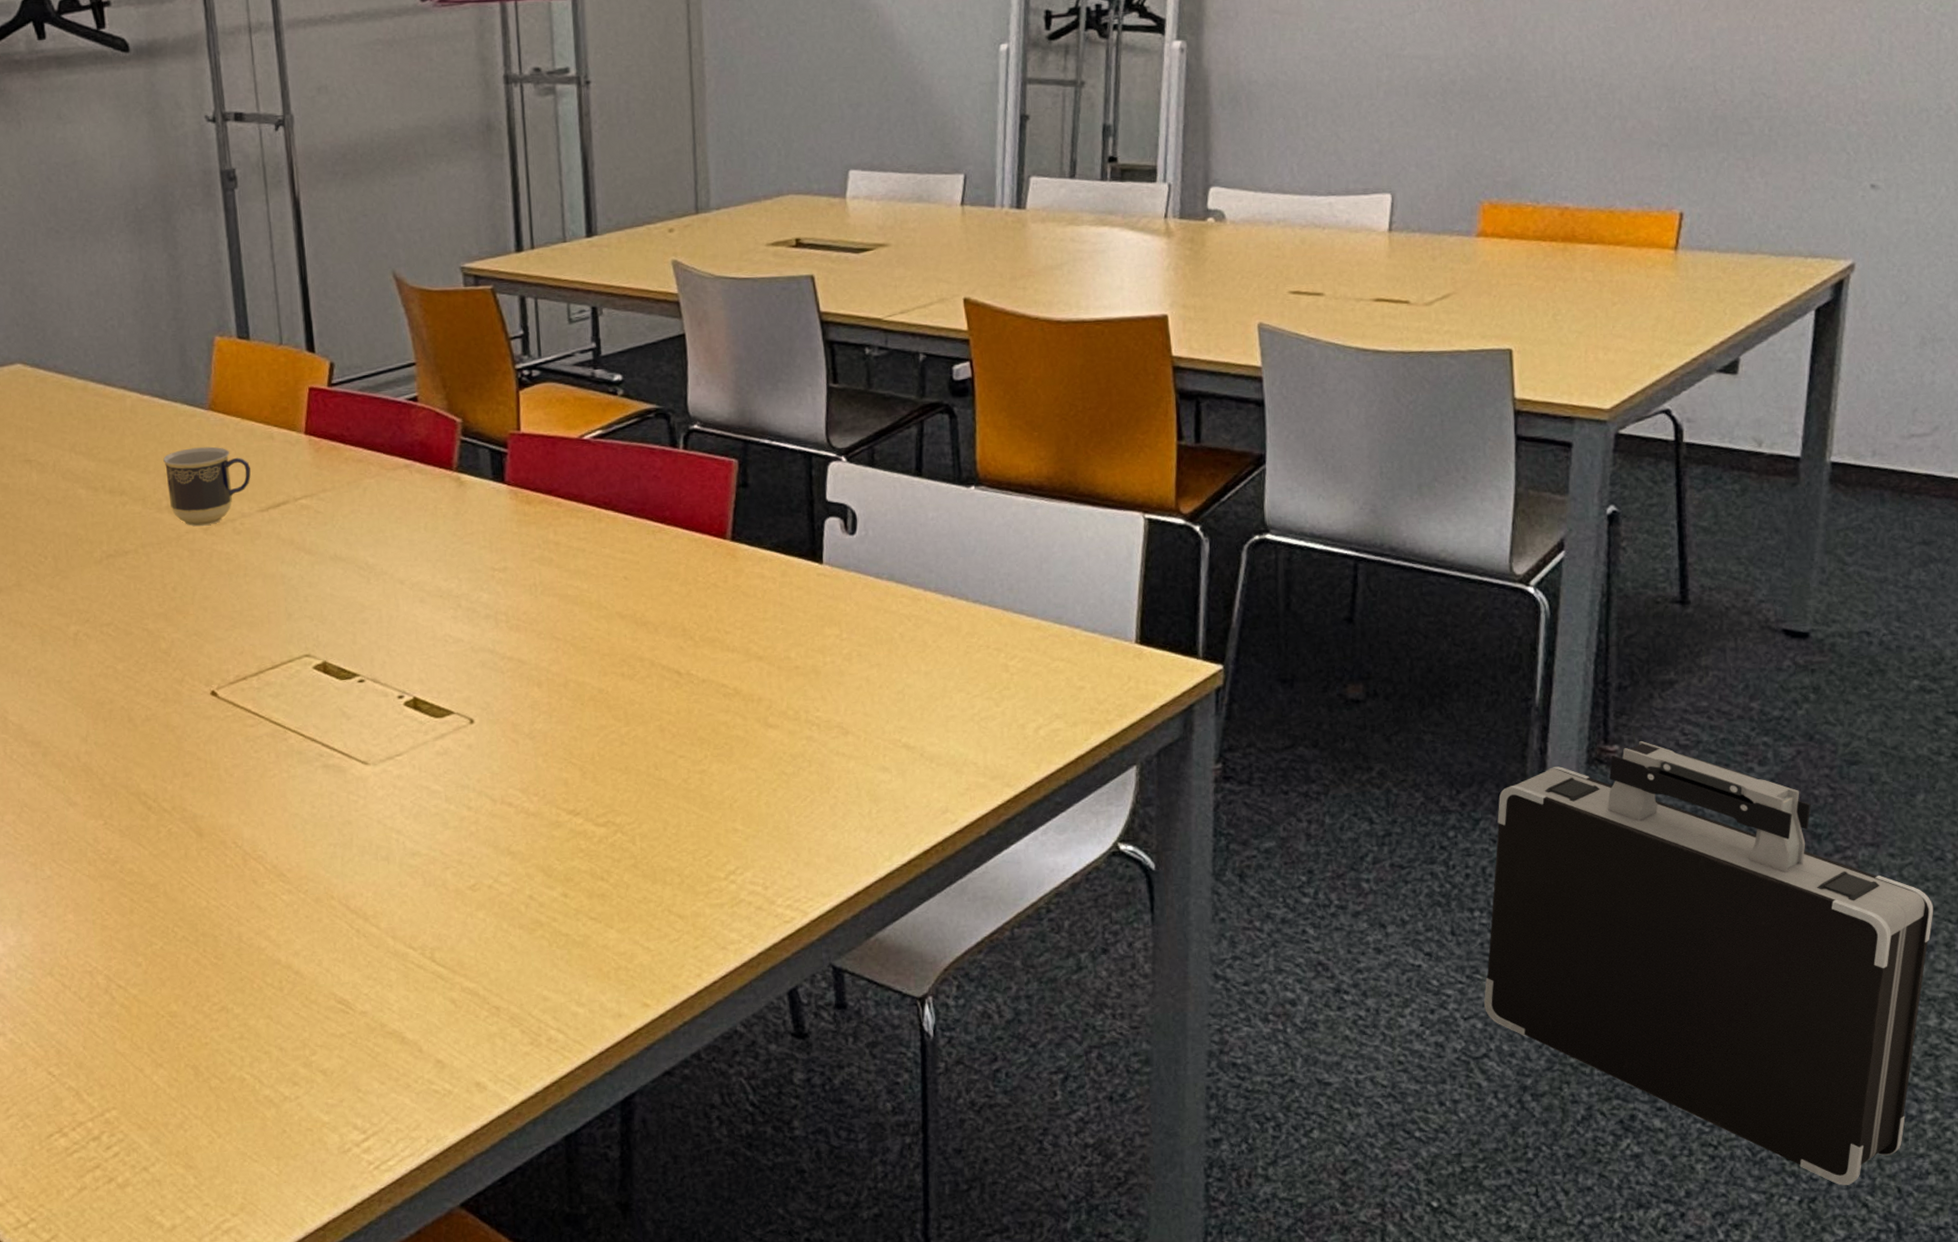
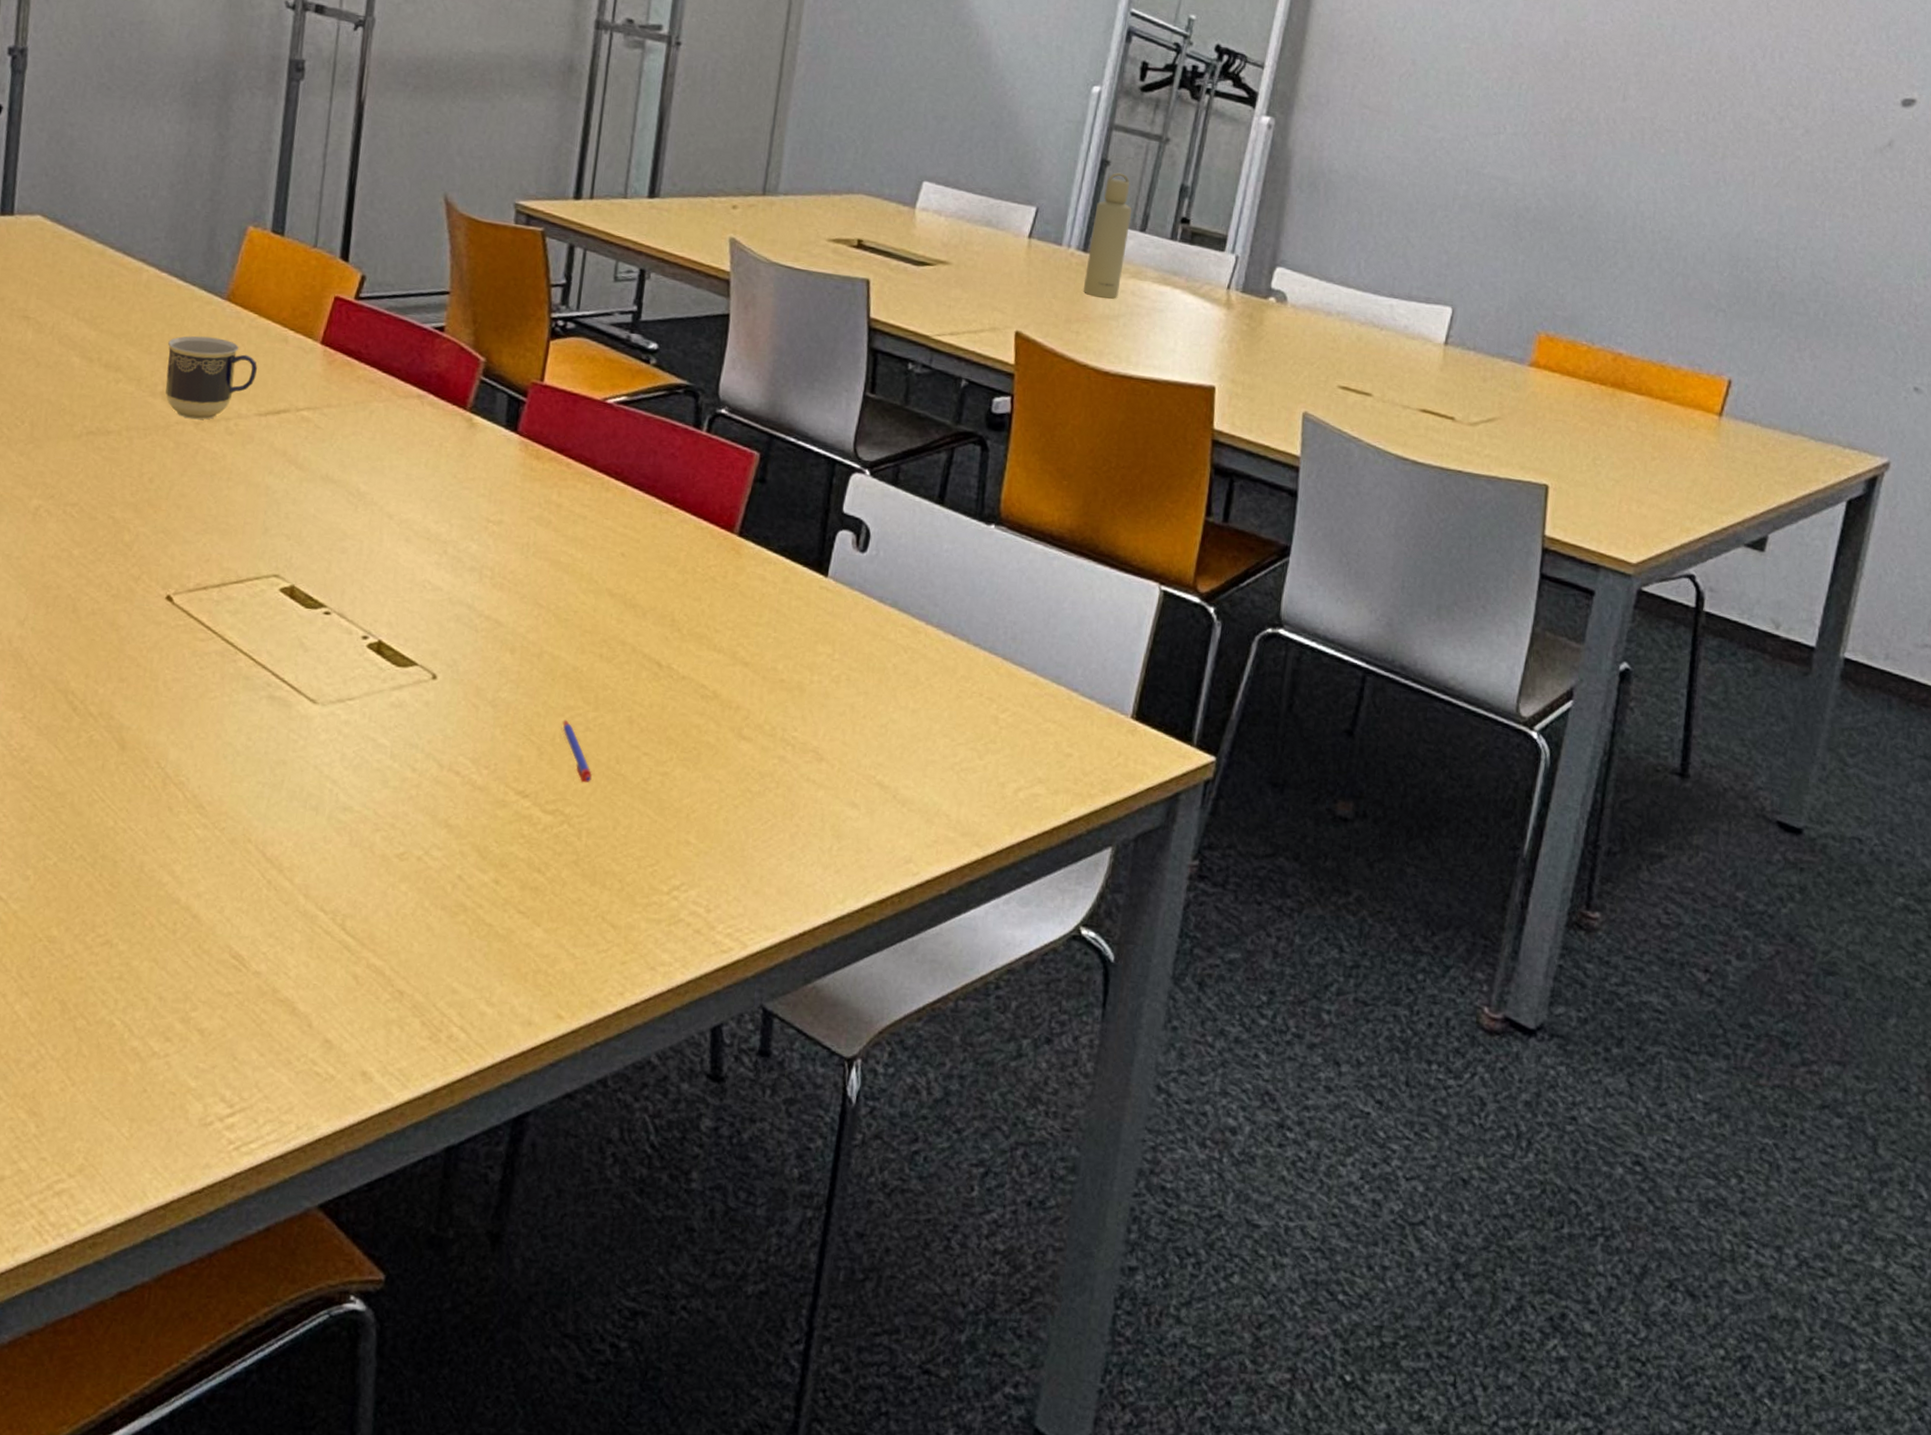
pen: none [598,738,635,793] -> present [562,719,592,783]
bottle: none [1022,124,1059,251] -> present [1083,172,1133,299]
briefcase: present [1484,741,1934,1186] -> none [1428,913,1893,1428]

